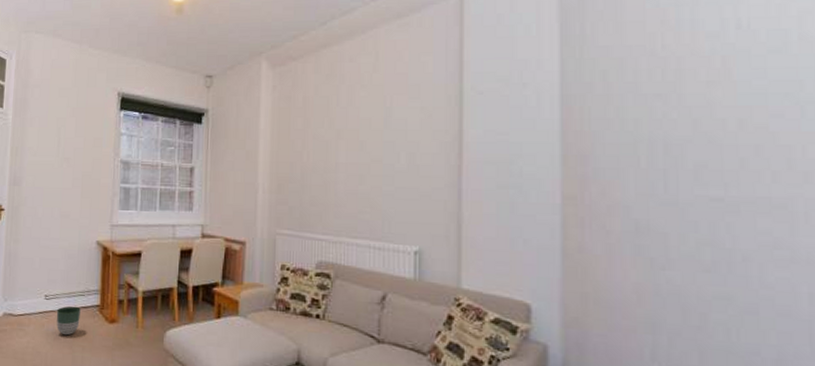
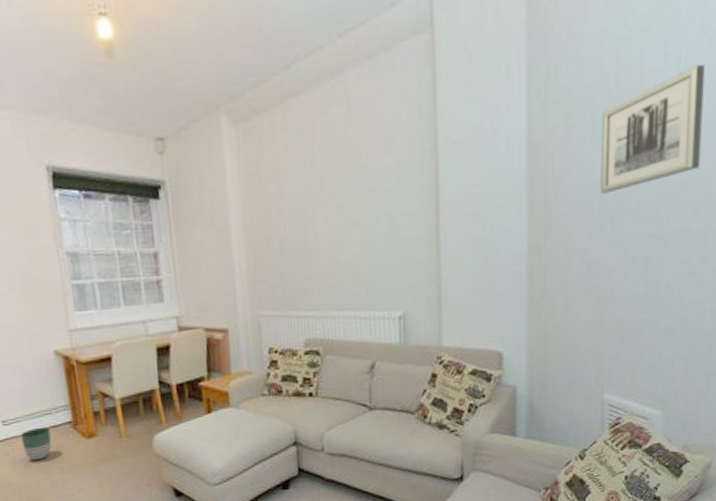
wall art: none [647,29,777,151] -> present [600,64,705,194]

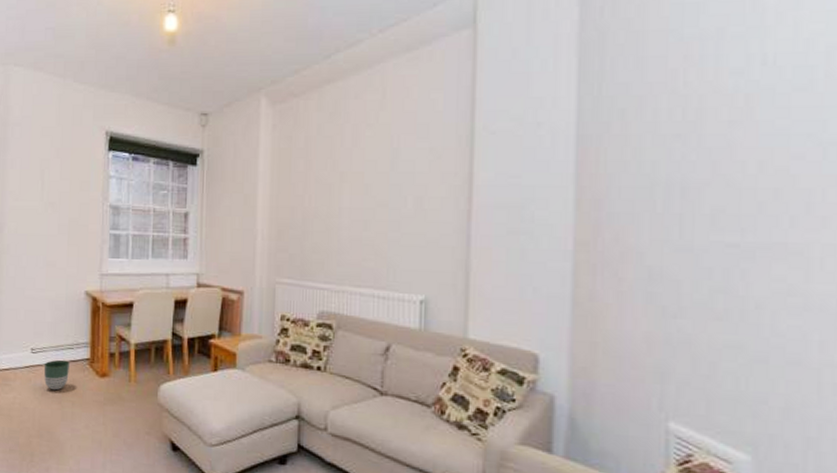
wall art: present [600,64,705,194] -> none [665,65,800,195]

